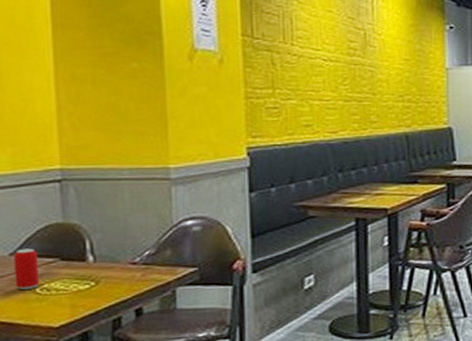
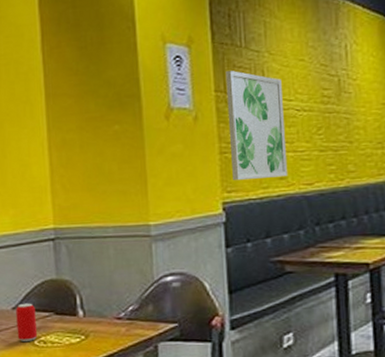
wall art: none [253,16,314,126] -> present [225,71,288,181]

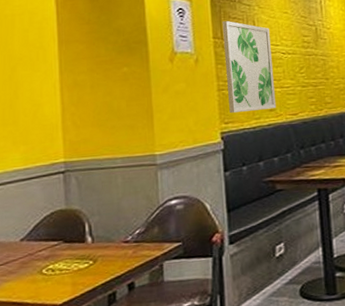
beverage can: present [16,303,38,342] -> none [24,233,46,272]

